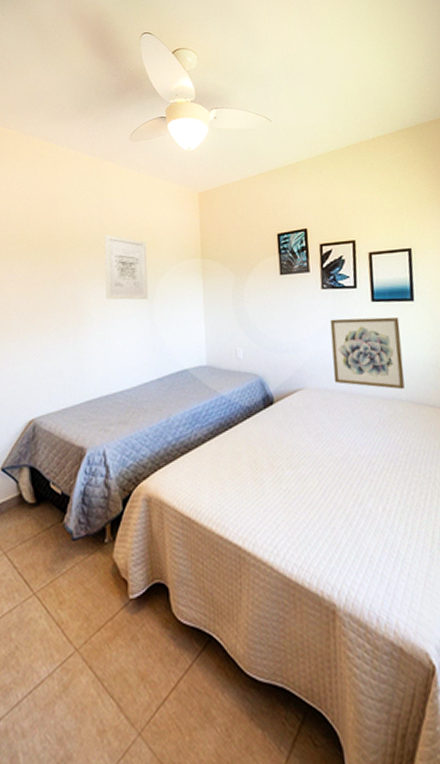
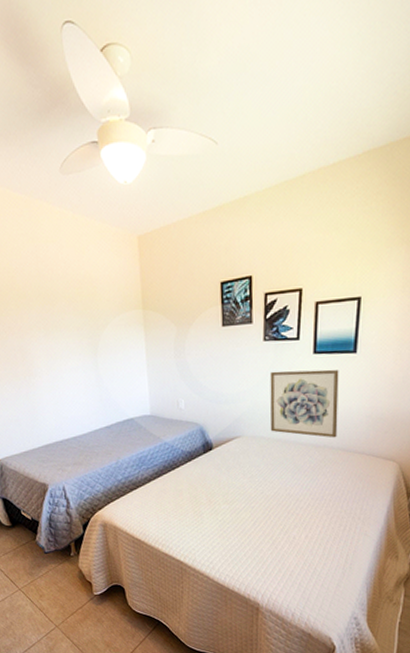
wall art: present [104,235,148,300] -> none [43,285,93,353]

